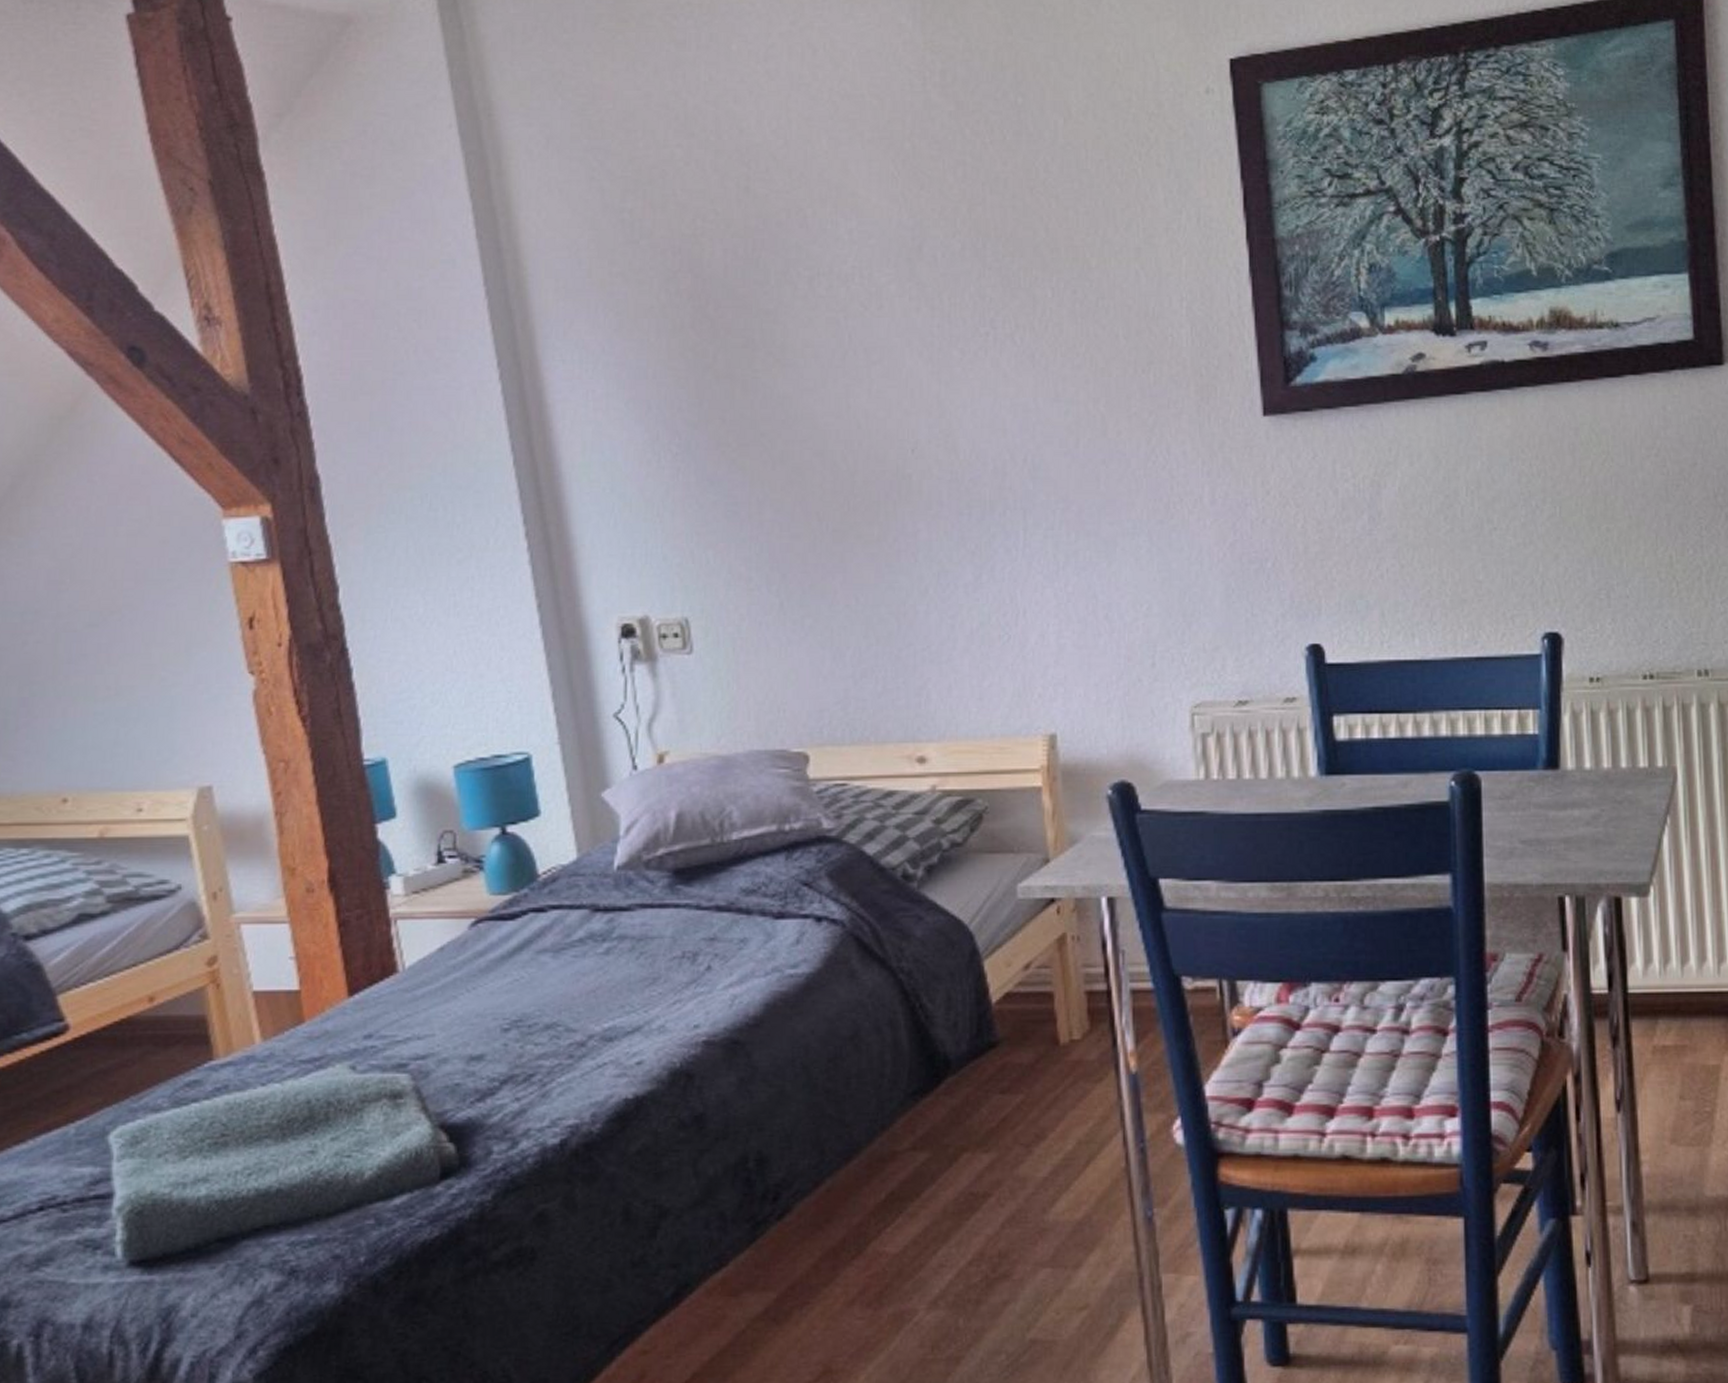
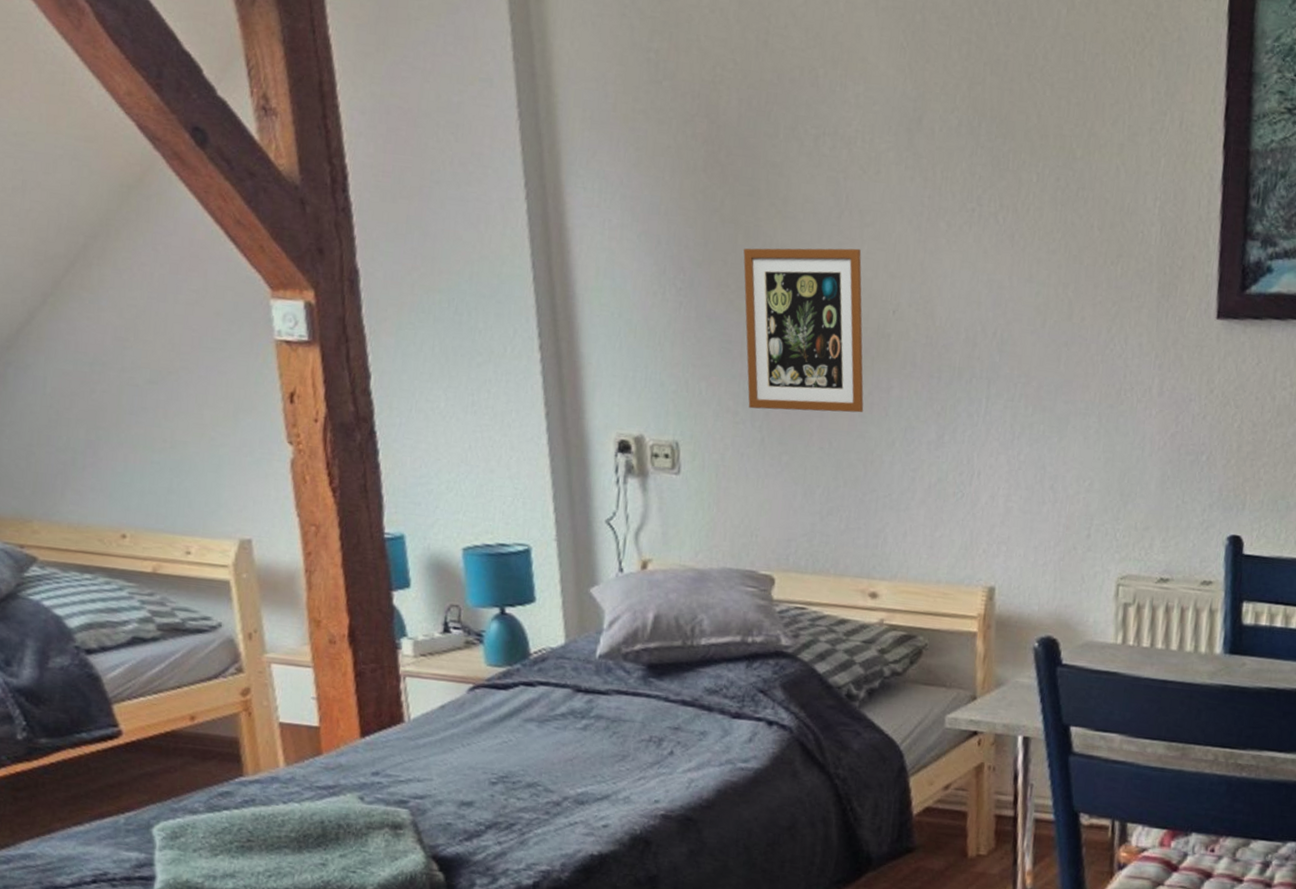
picture frame: none [742,388,890,573] -> present [743,248,864,413]

